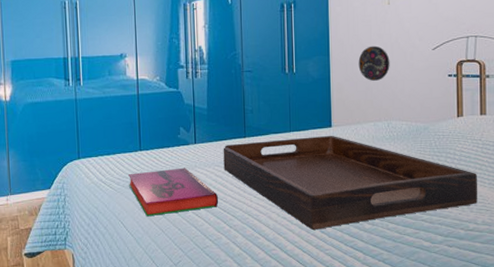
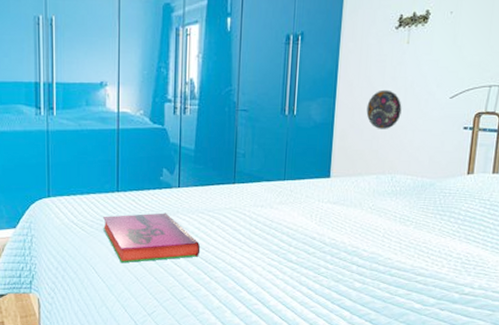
serving tray: present [223,135,477,230] -> none [208,186,480,286]

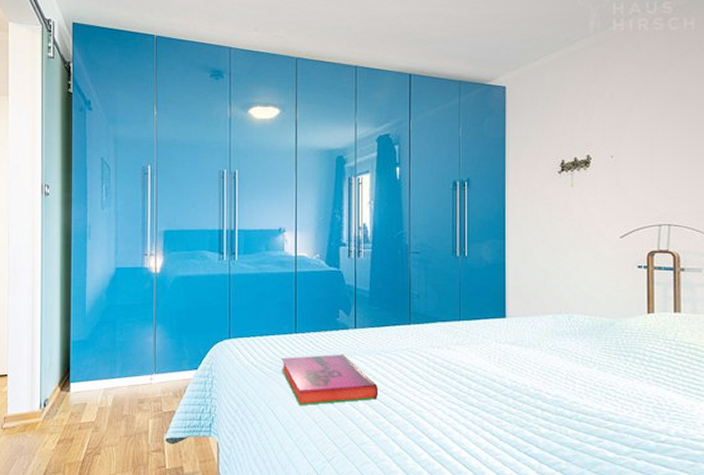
decorative plate: present [366,89,402,129] -> none [537,230,572,269]

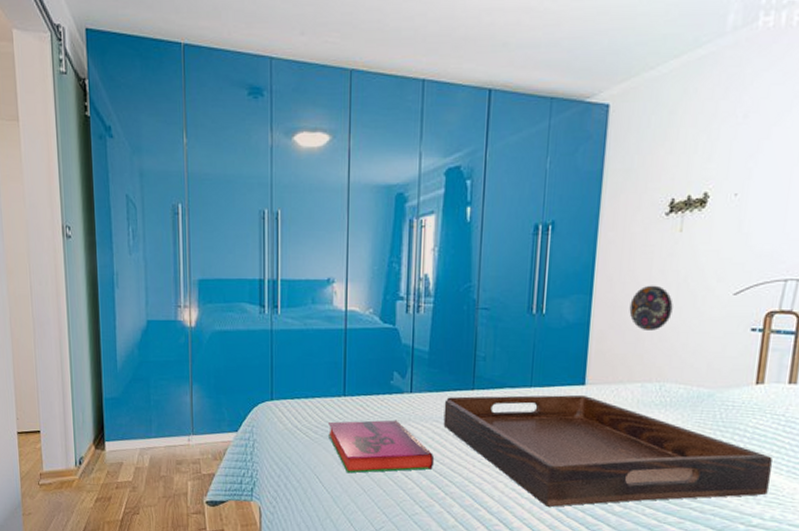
serving tray: none [385,326,670,431] -> present [443,394,772,507]
decorative plate: none [537,230,572,269] -> present [629,285,673,330]

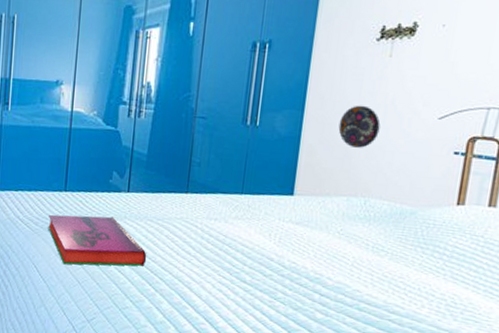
serving tray: present [443,394,772,507] -> none [157,198,470,313]

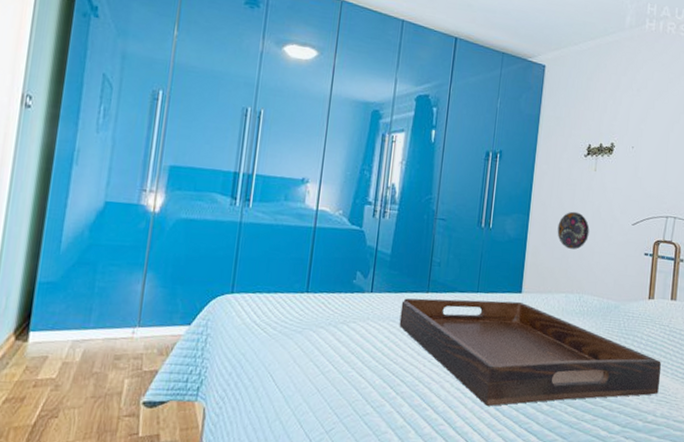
hardback book: present [48,214,147,266] -> none [287,317,389,372]
serving tray: none [157,198,470,313] -> present [399,298,661,406]

